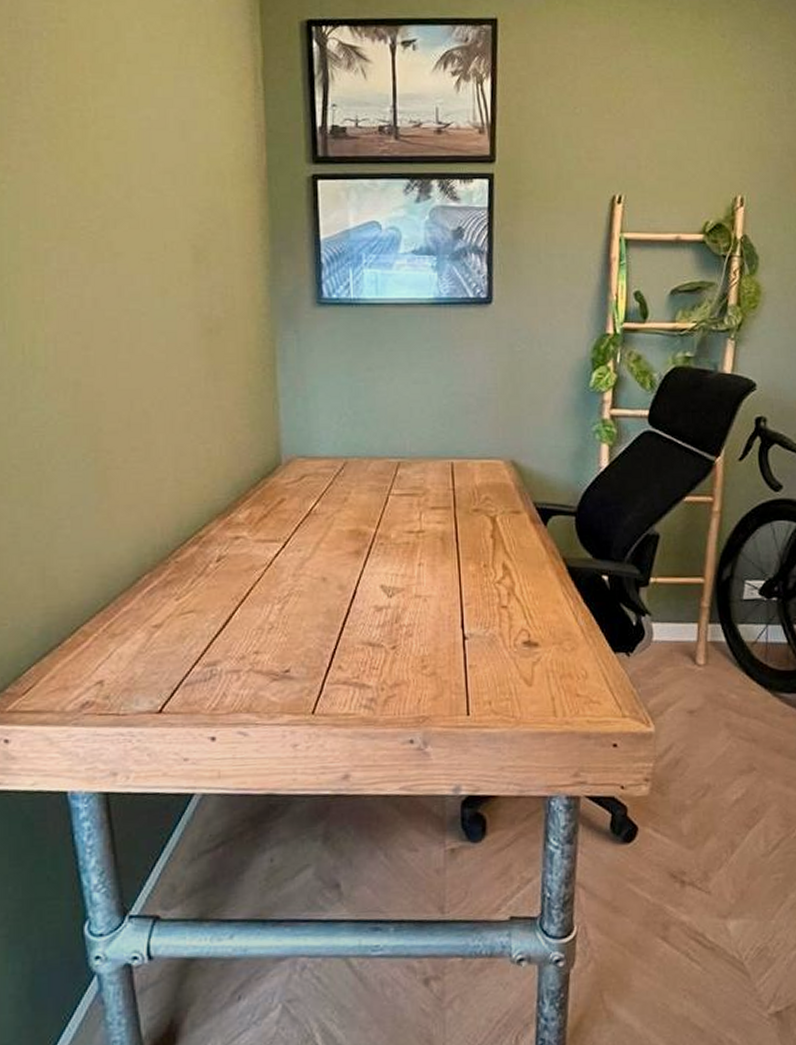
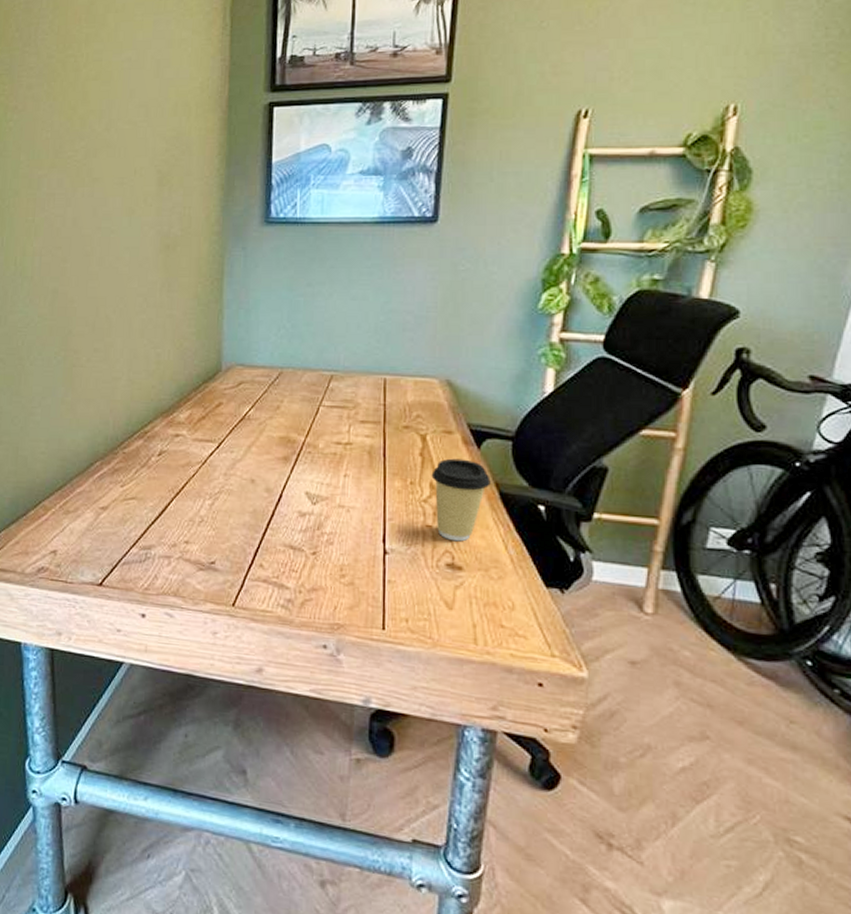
coffee cup: none [503,537,558,619] -> present [431,458,491,542]

